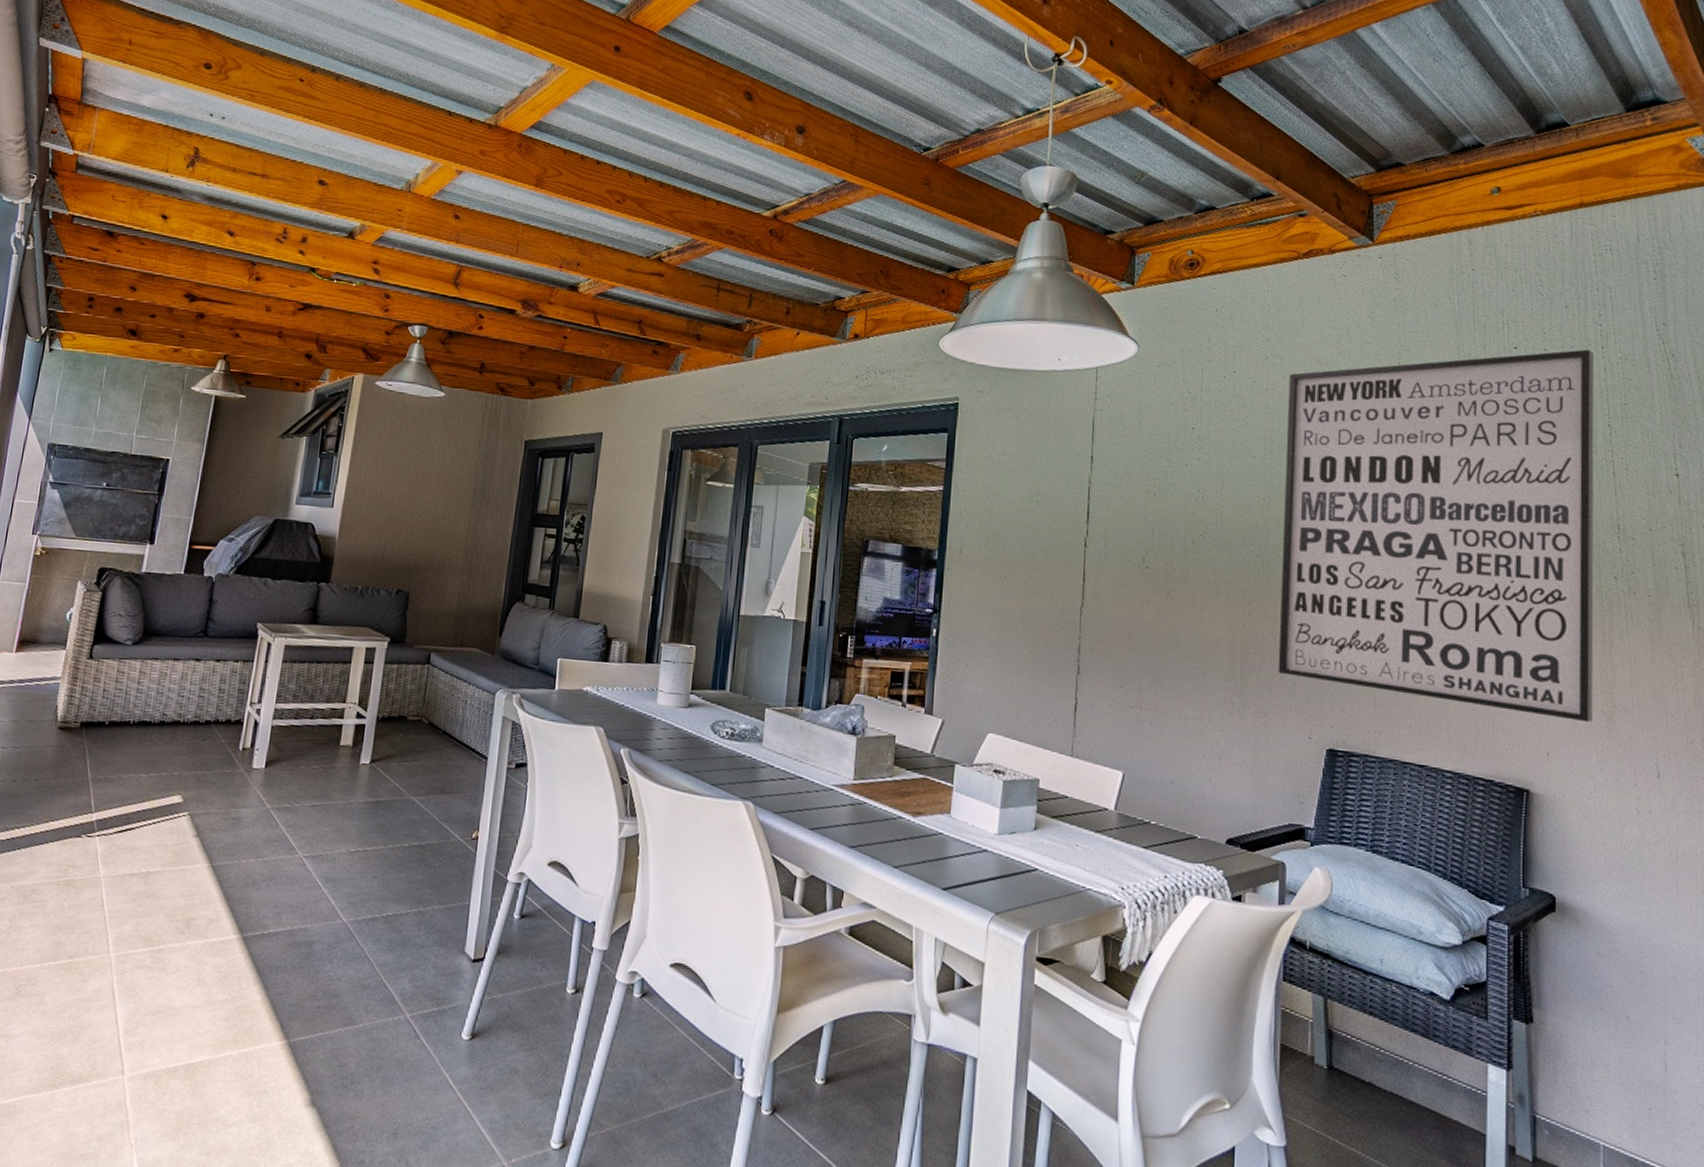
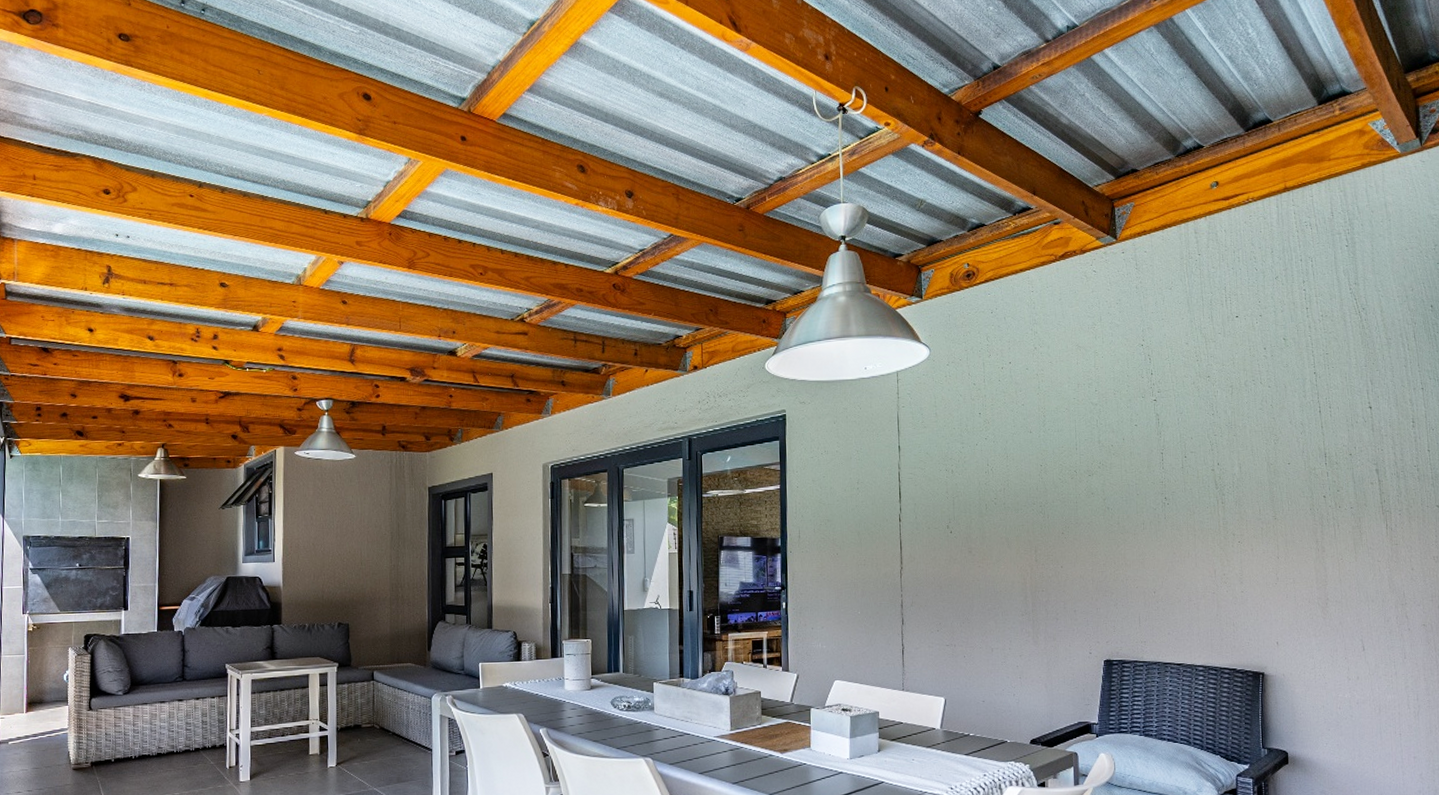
wall art: present [1278,349,1594,723] -> none [1055,312,1312,615]

